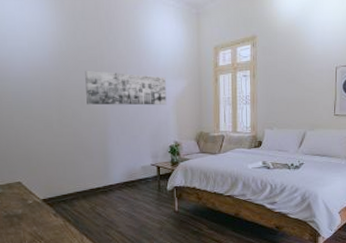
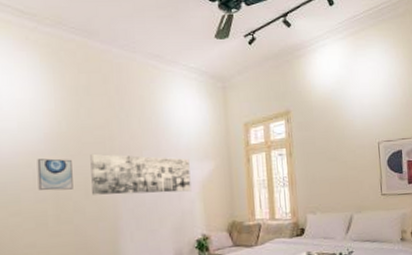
wall art: none [43,73,72,100] -> present [37,158,73,191]

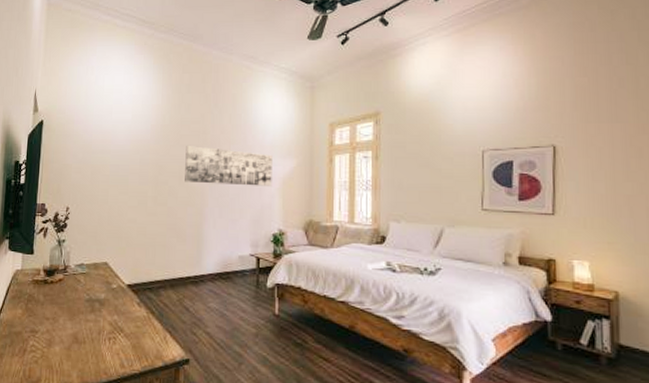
wall art: present [37,158,73,191] -> none [142,147,171,175]

